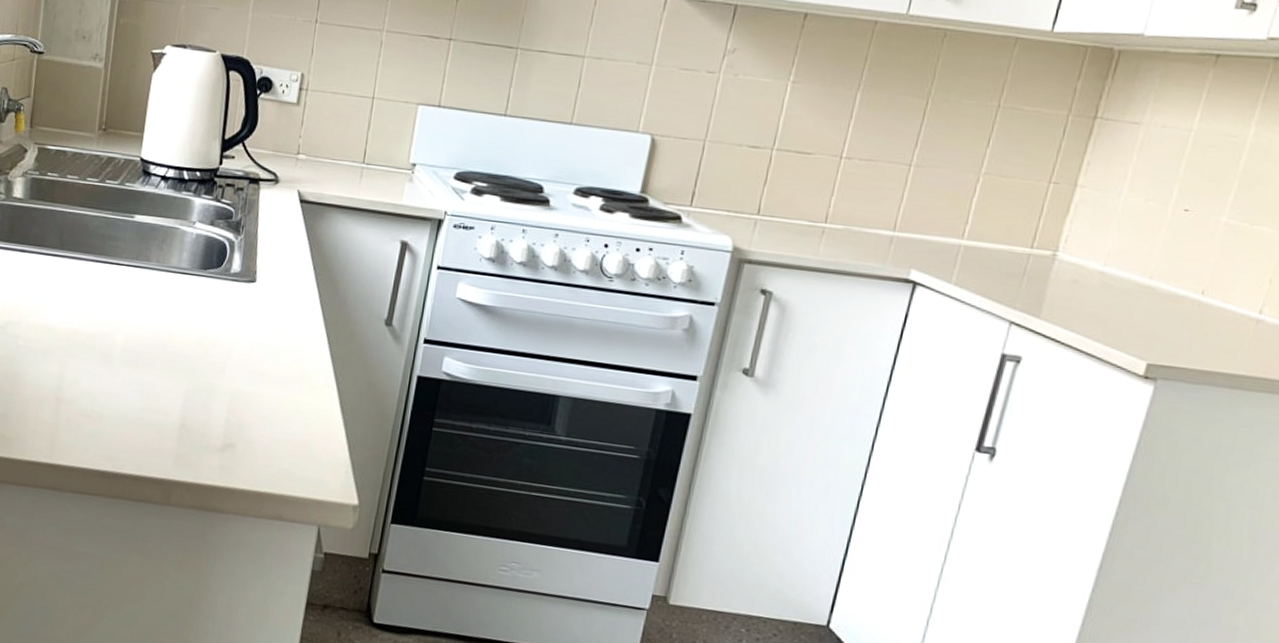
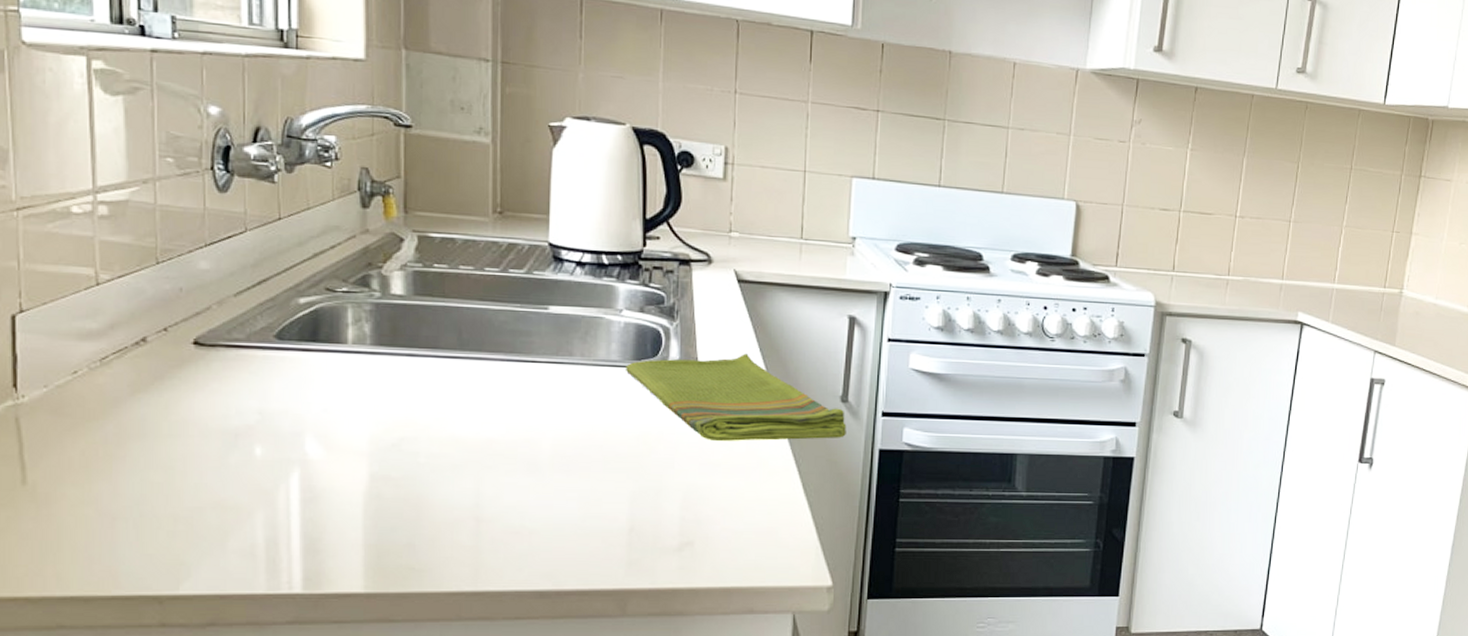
dish towel: none [193,270,388,361] -> present [626,353,847,441]

